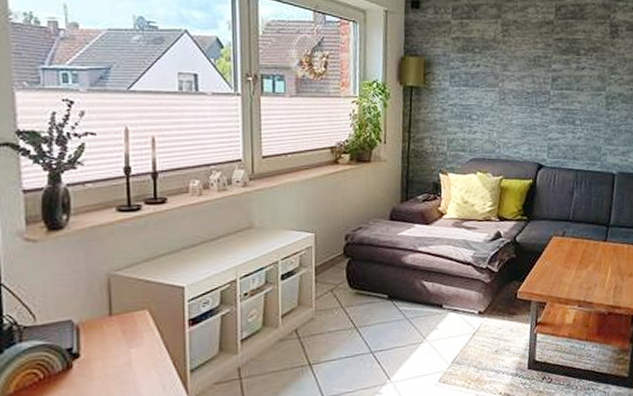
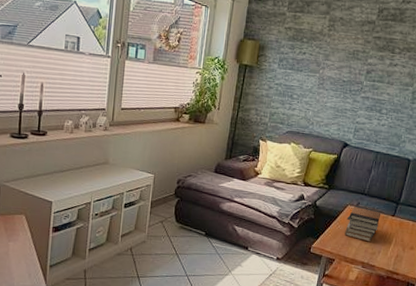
book stack: none [553,235,592,276] -> present [344,205,381,242]

